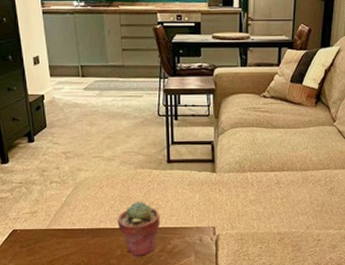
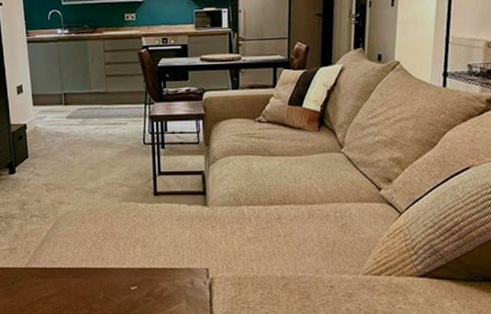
potted succulent: present [117,201,160,257] -> none [100,238,147,302]

